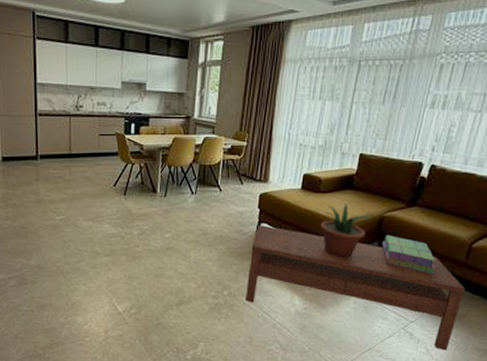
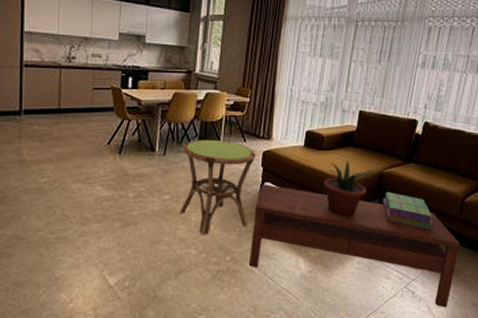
side table: none [180,182,253,271] -> present [180,139,256,235]

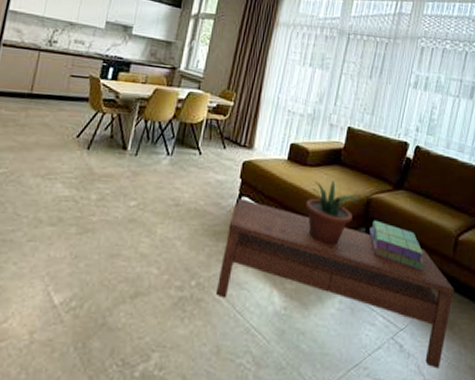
side table: present [180,139,256,235] -> none [145,141,235,253]

